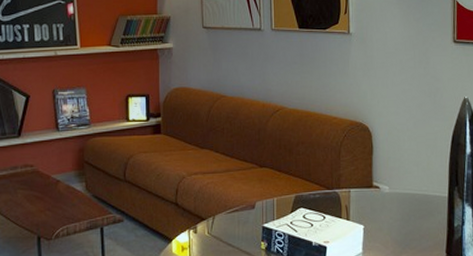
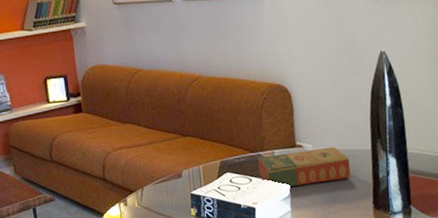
book: none [333,190,426,228] -> present [257,146,351,186]

